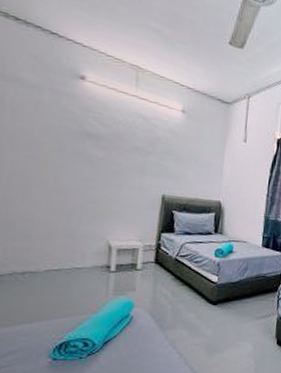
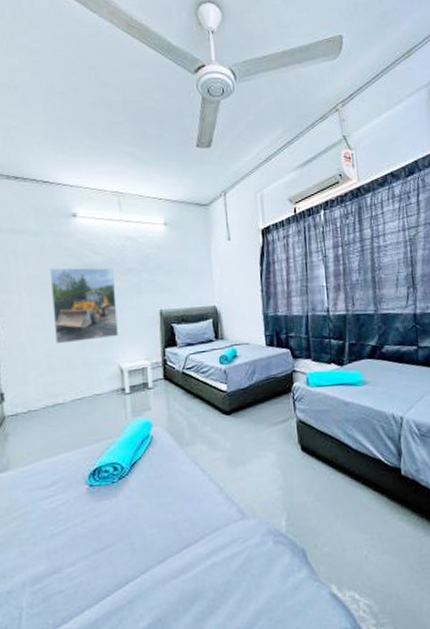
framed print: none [37,127,118,213] -> present [50,268,118,344]

